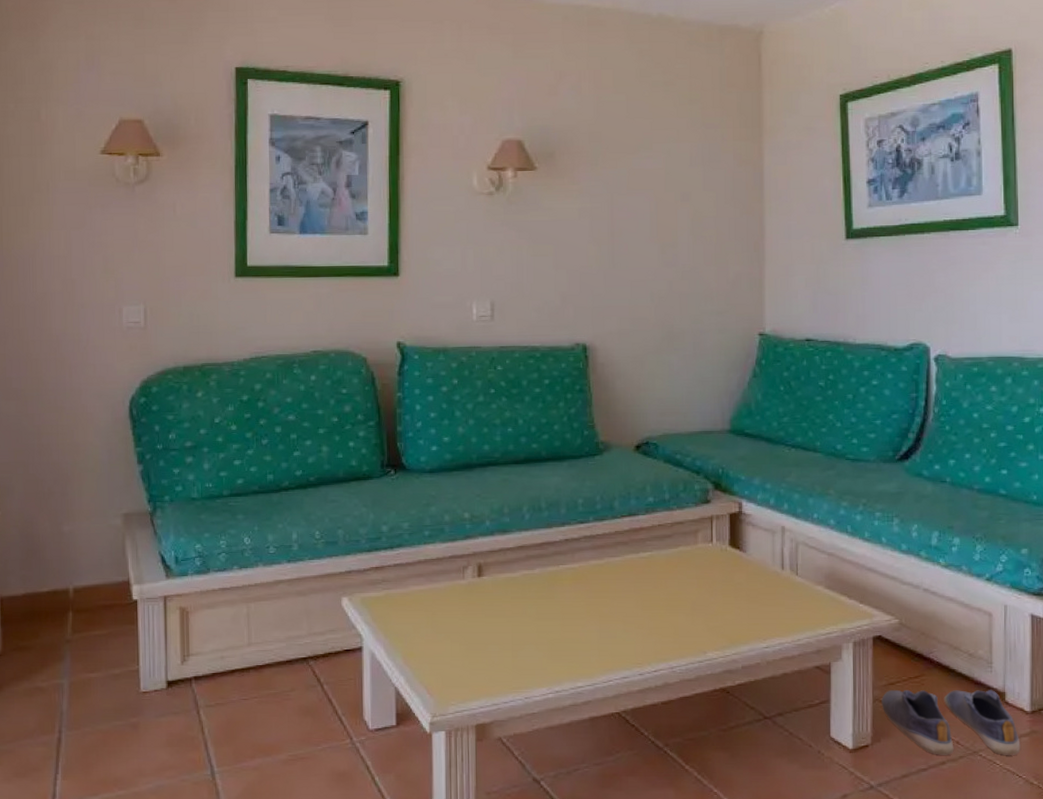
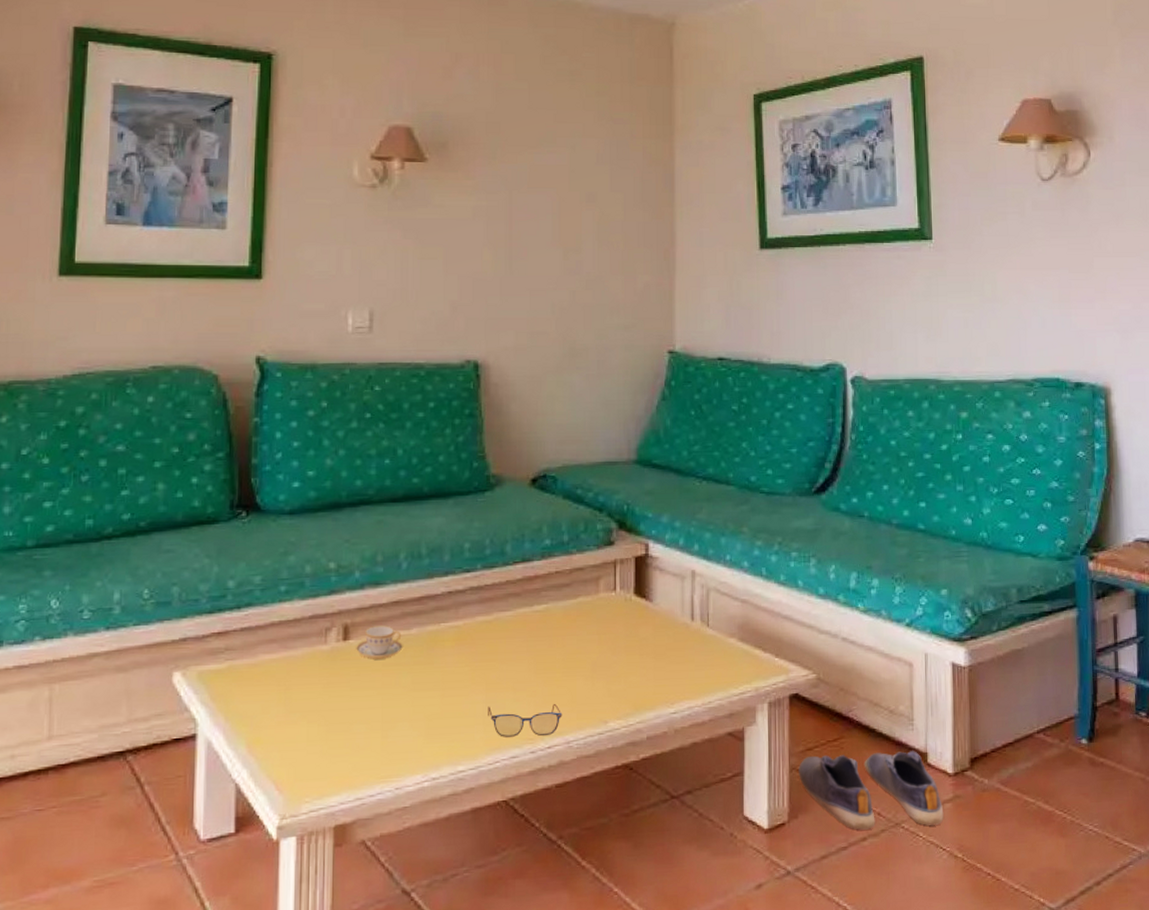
teacup: none [489,566,528,593] -> present [356,625,403,660]
glasses: none [601,635,667,662] -> present [488,703,563,737]

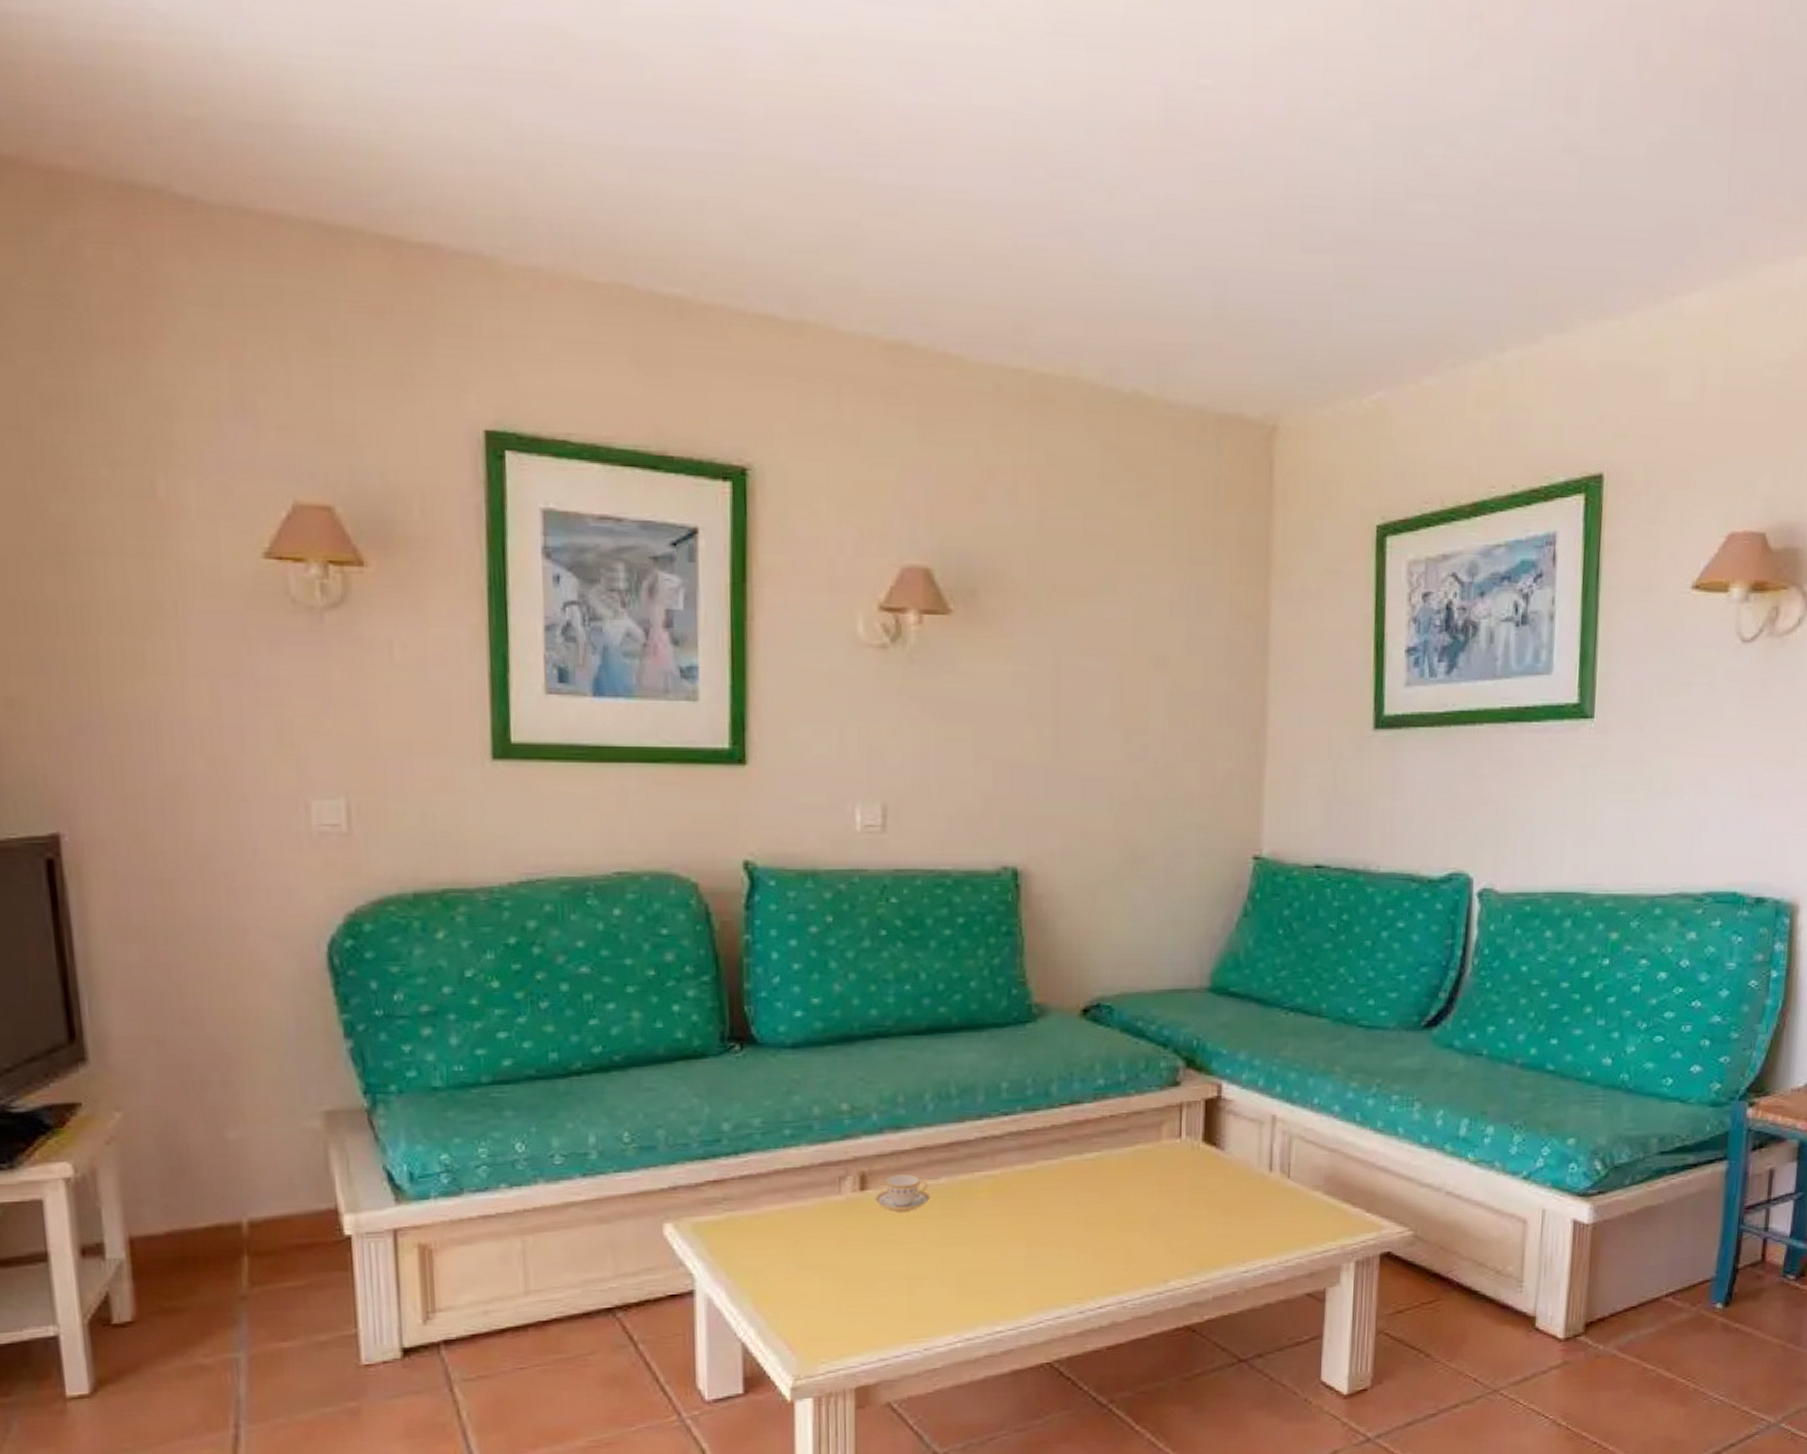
glasses: present [488,703,563,737] -> none [1029,1260,1116,1297]
shoe: present [798,751,944,830] -> none [1386,1314,1550,1397]

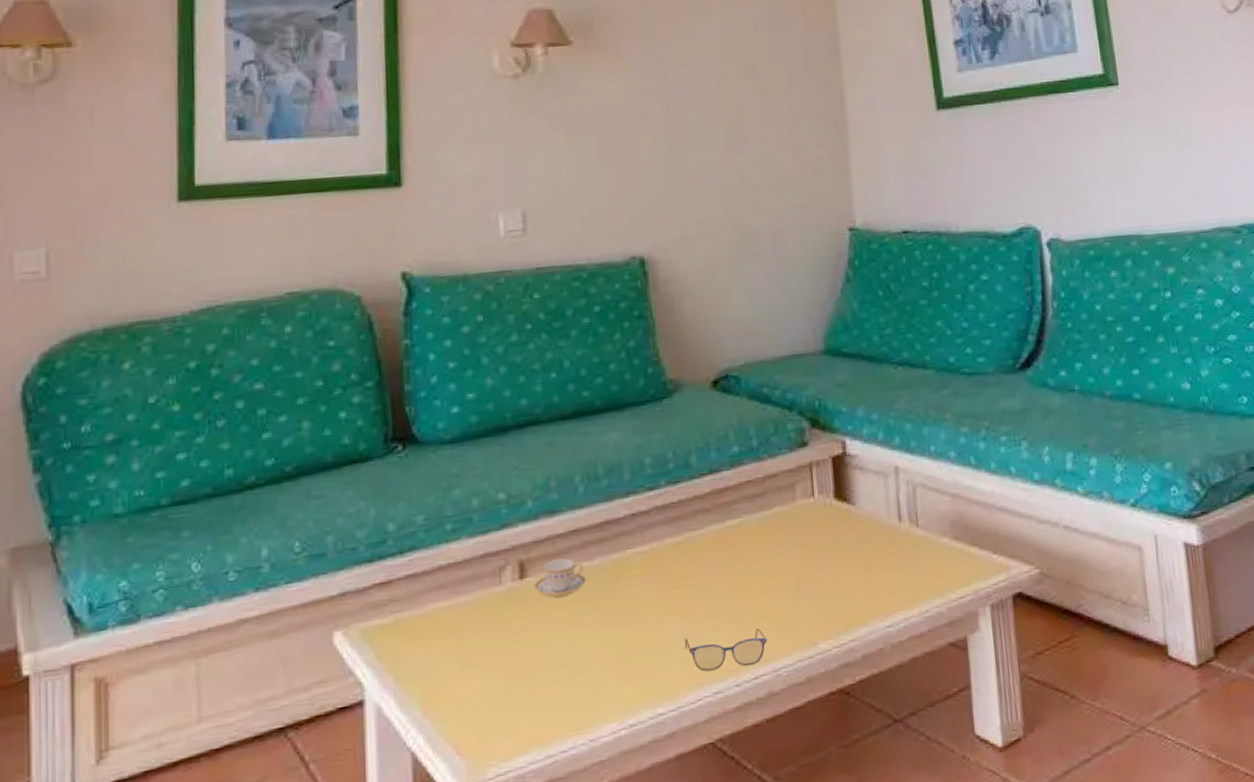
glasses: none [1029,1260,1116,1297] -> present [685,627,768,672]

